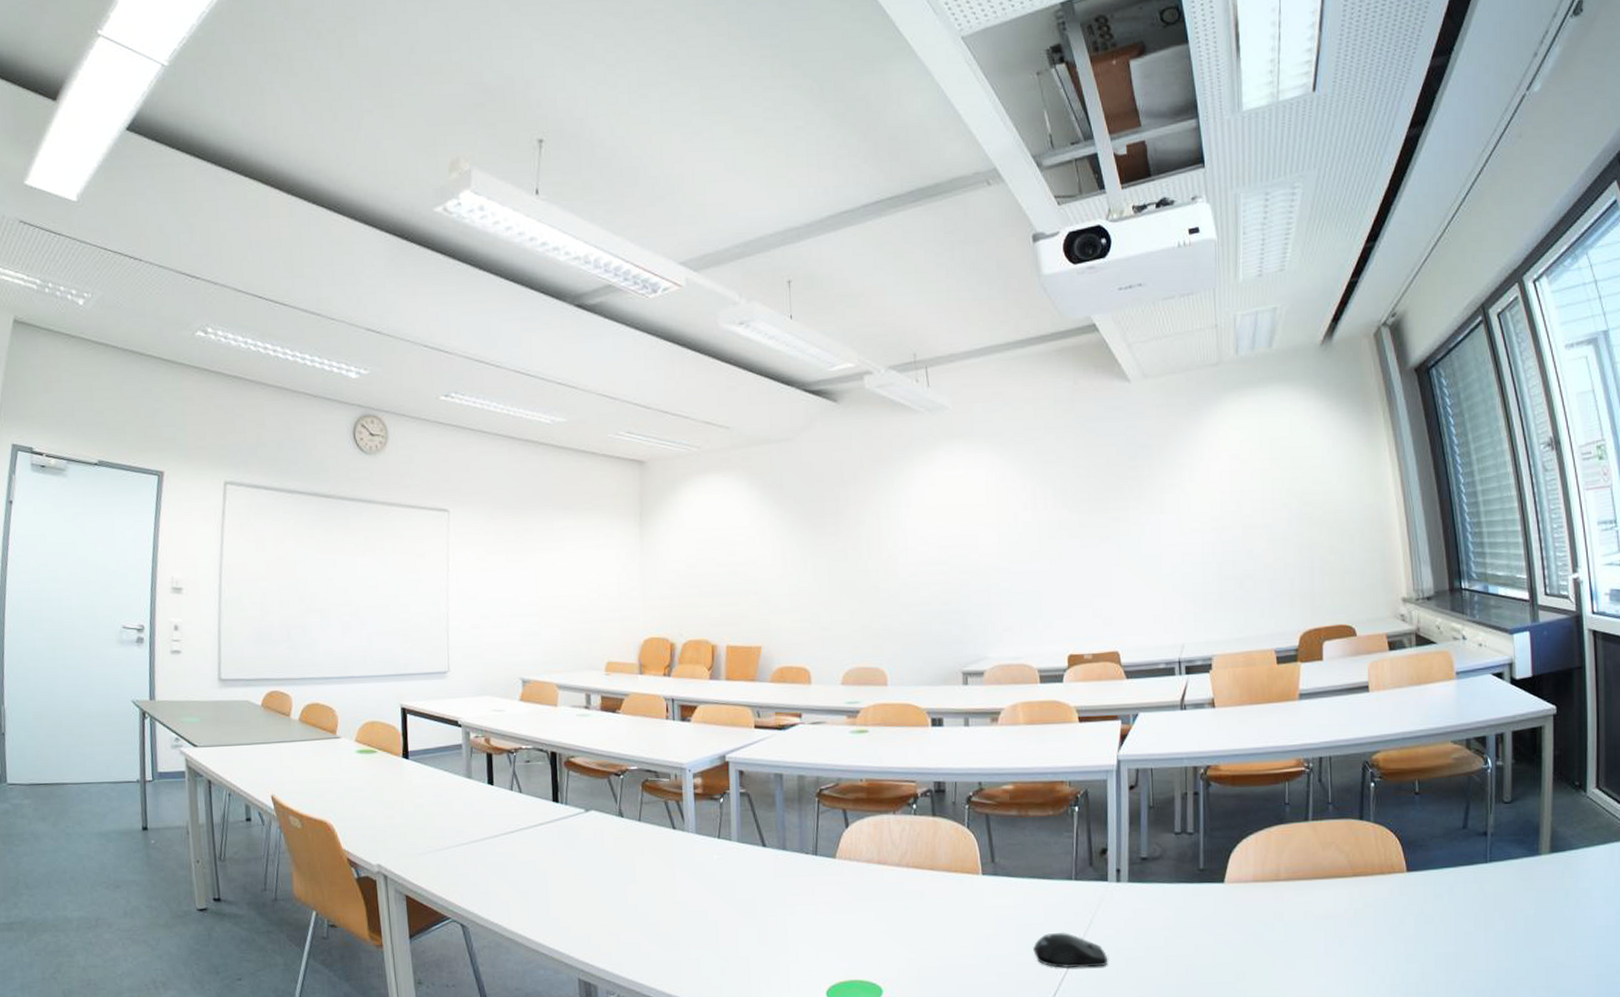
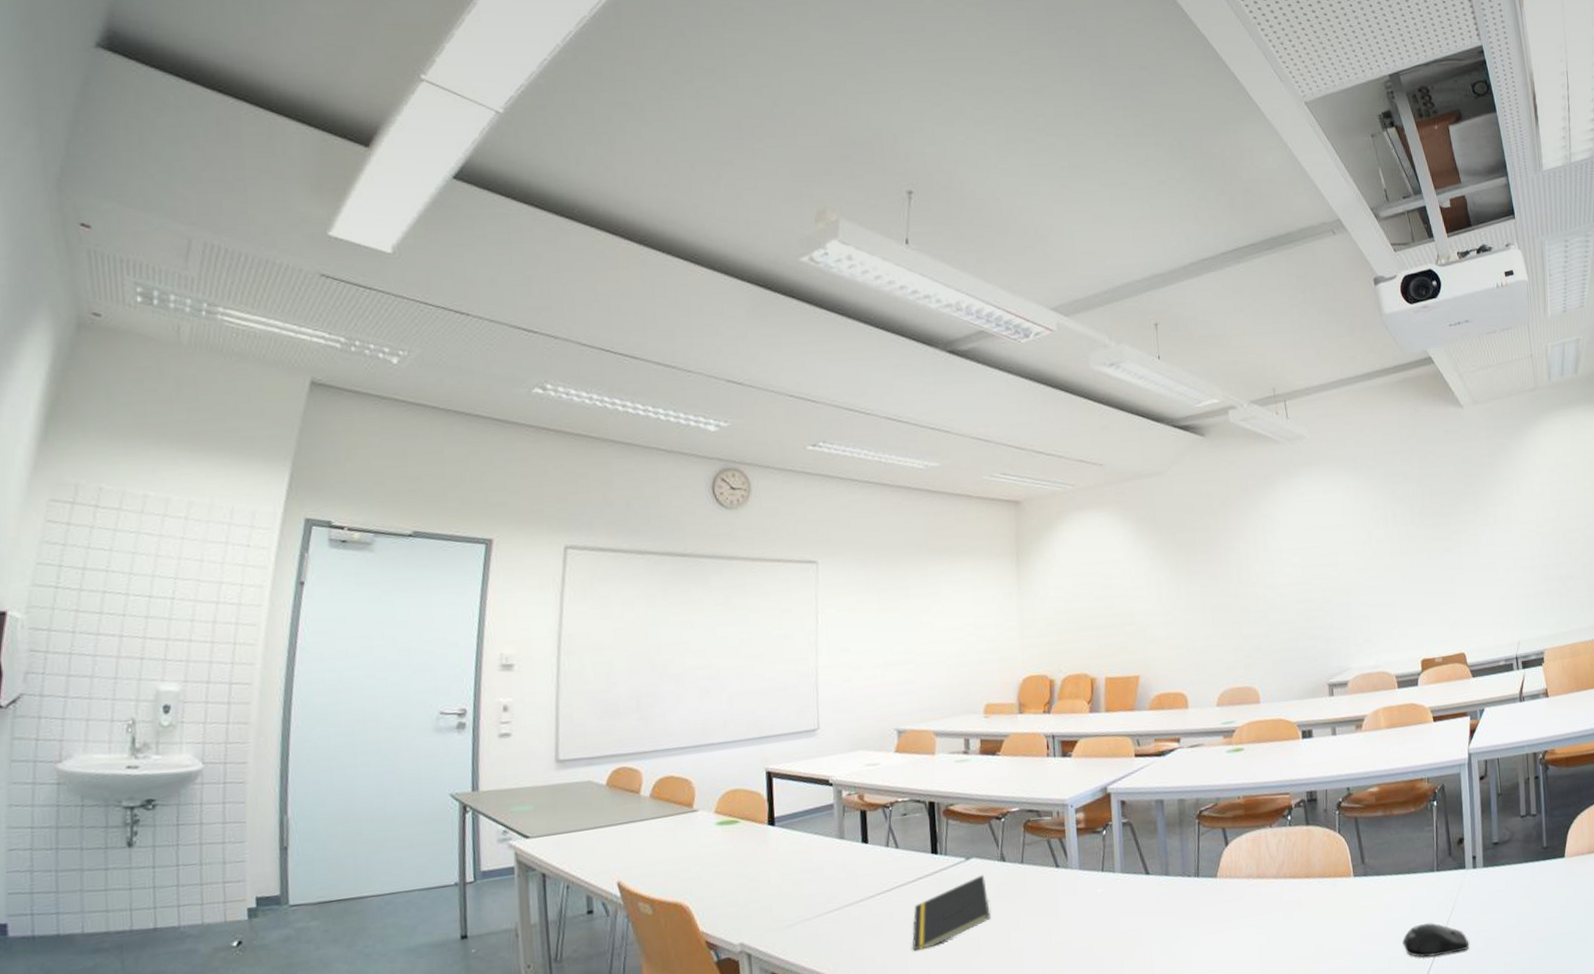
notepad: none [533,827,608,892] -> present [912,874,991,951]

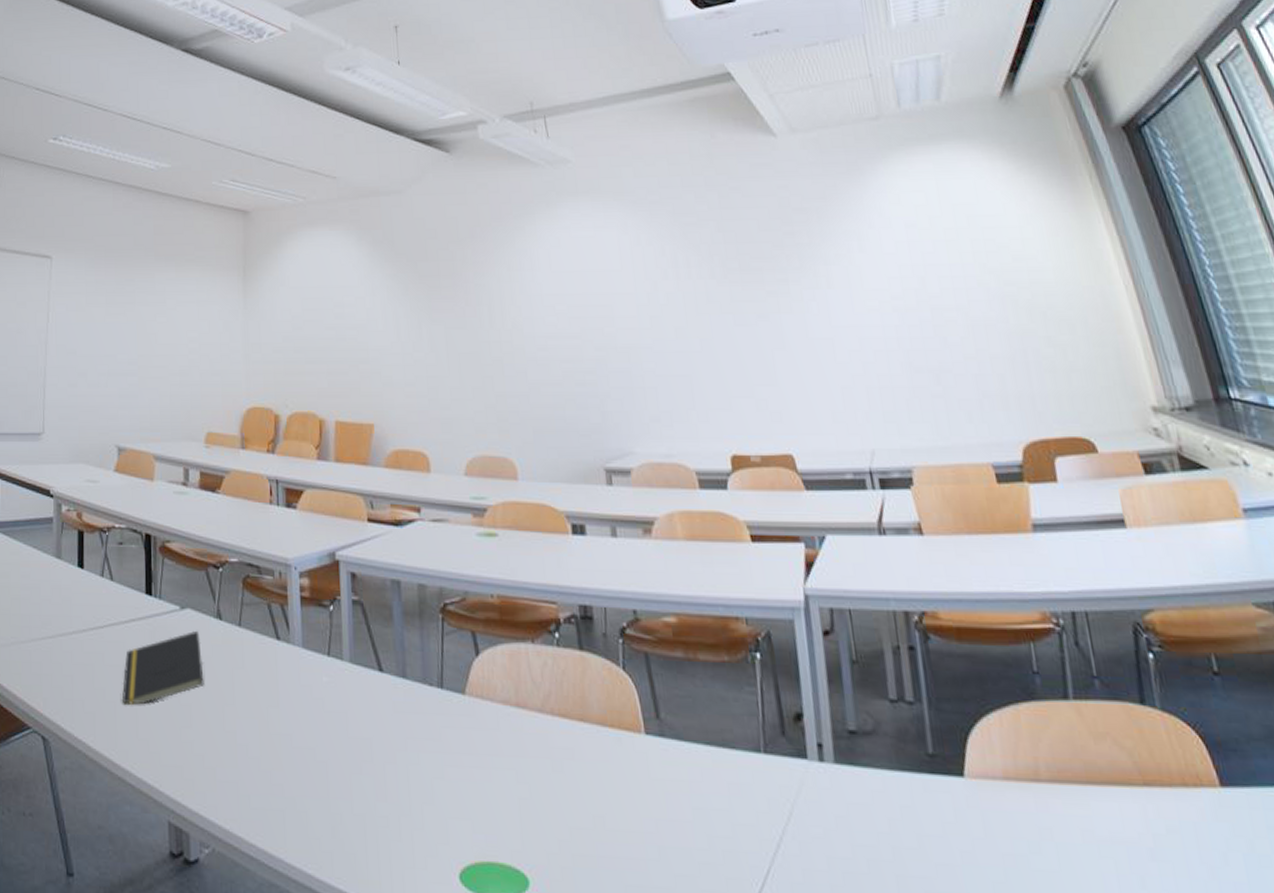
computer mouse: present [1402,922,1470,958] -> none [717,824,819,881]

